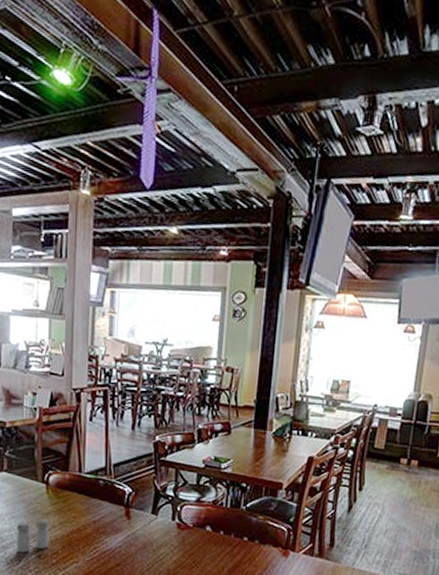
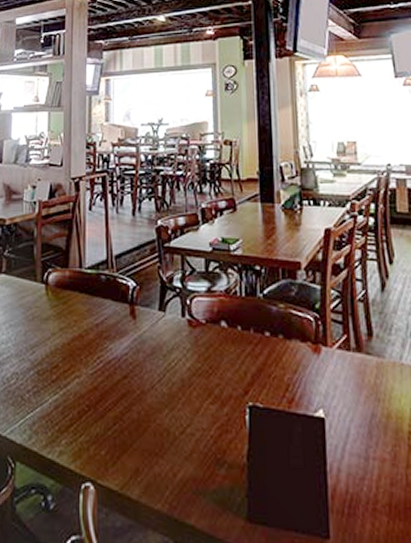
salt and pepper shaker: present [17,519,49,553] -> none [14,326,49,369]

